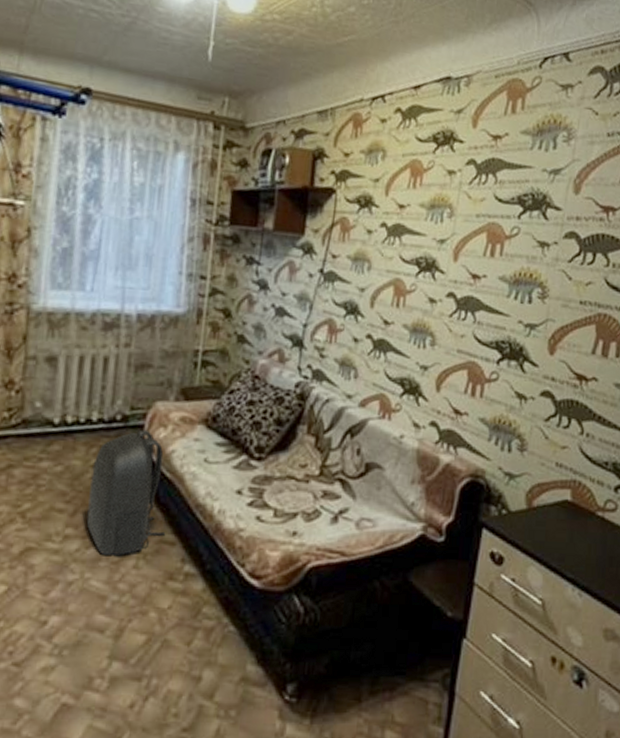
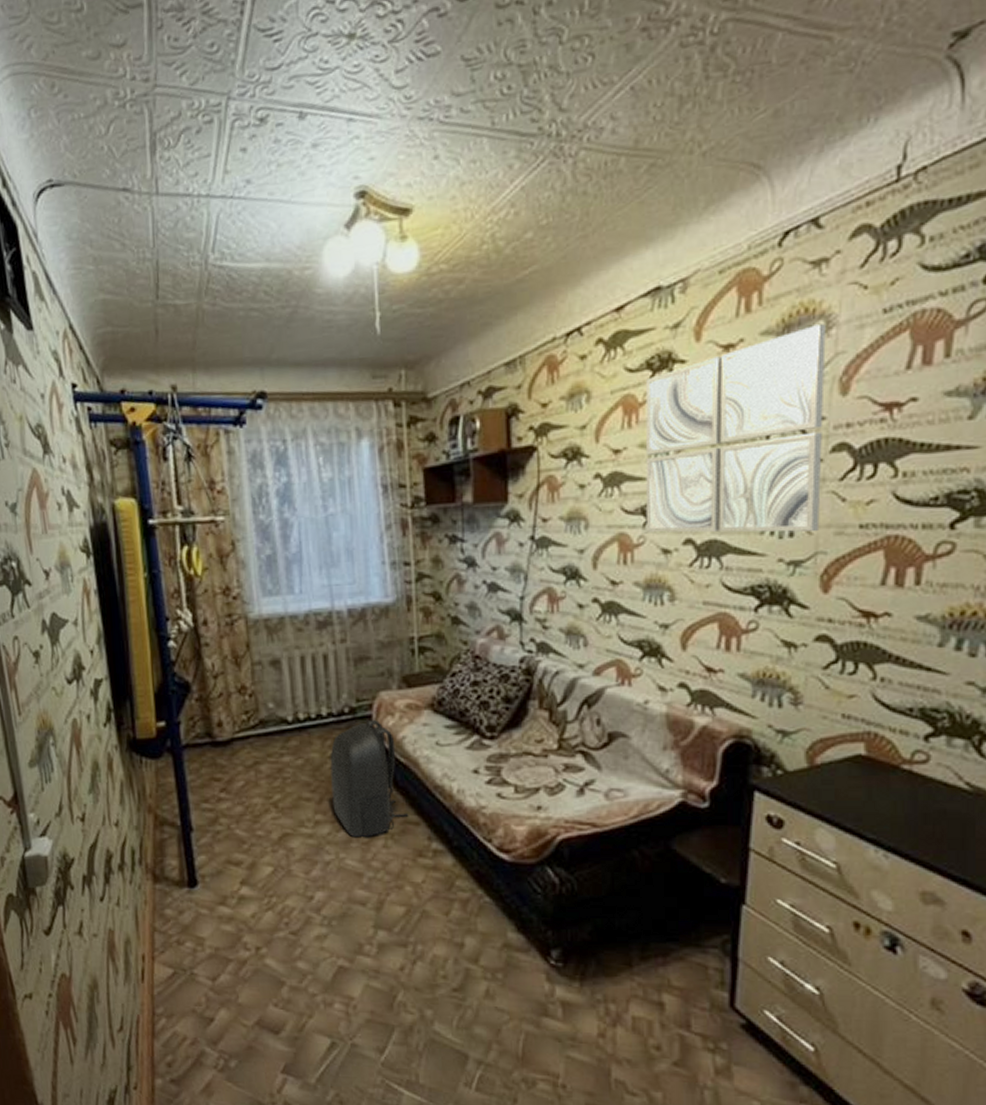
wall art: none [418,134,567,302] -> present [645,324,826,533]

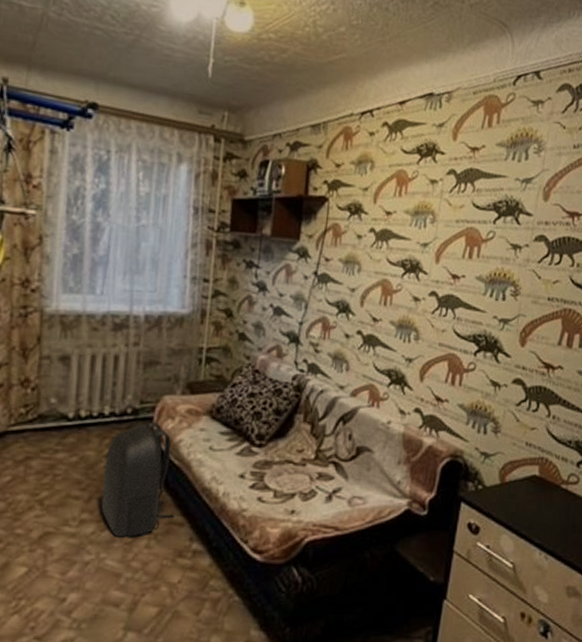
wall art: present [645,324,826,533] -> none [403,146,538,299]

